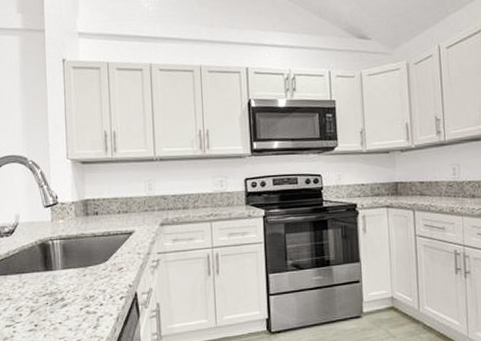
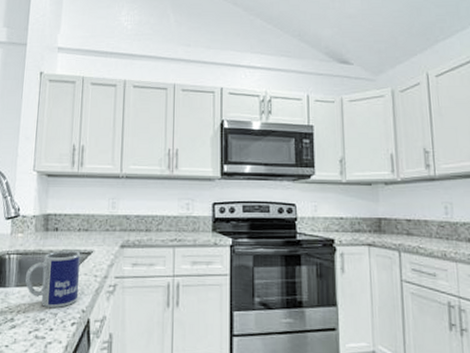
mug: none [71,232,124,286] -> present [25,250,81,309]

